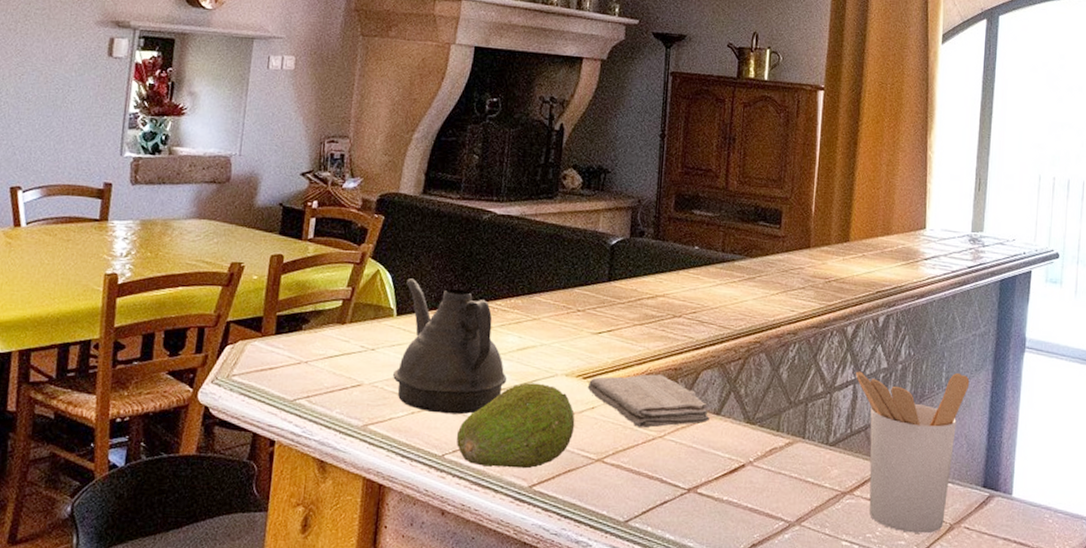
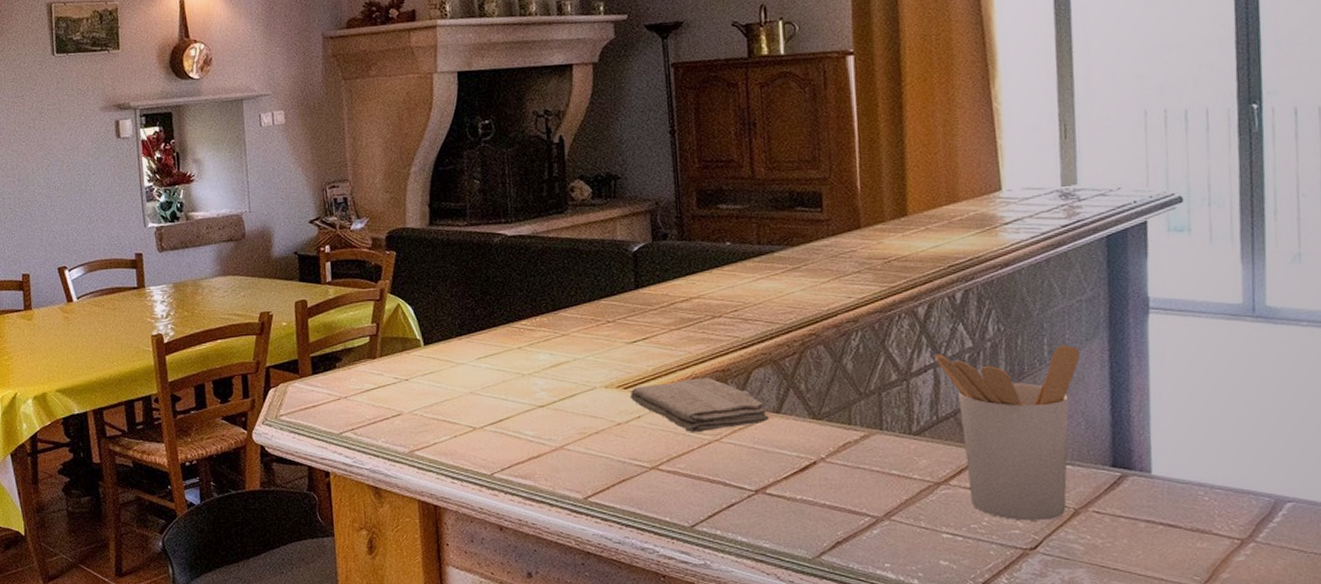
teapot: present [393,278,507,415] -> none [428,308,545,435]
fruit: present [457,382,575,469] -> none [503,397,623,482]

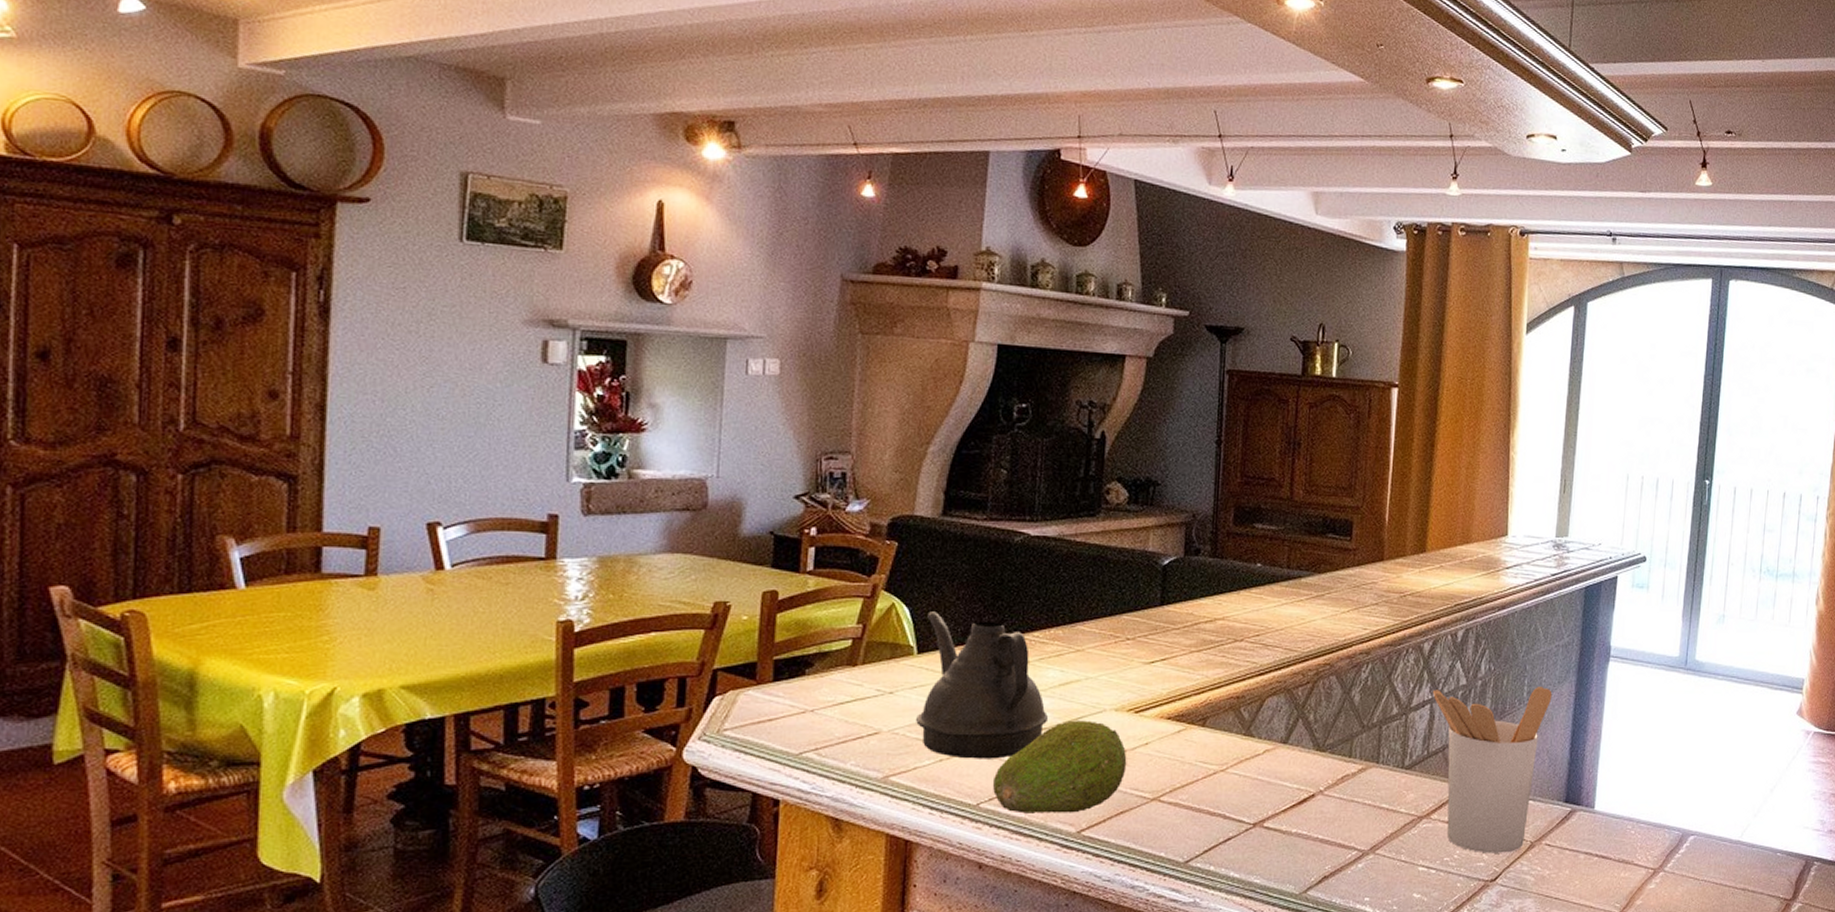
teapot: none [428,308,545,435] -> present [916,611,1049,759]
fruit: none [503,397,623,482] -> present [993,720,1127,814]
washcloth: present [630,377,769,433] -> none [1140,704,1276,762]

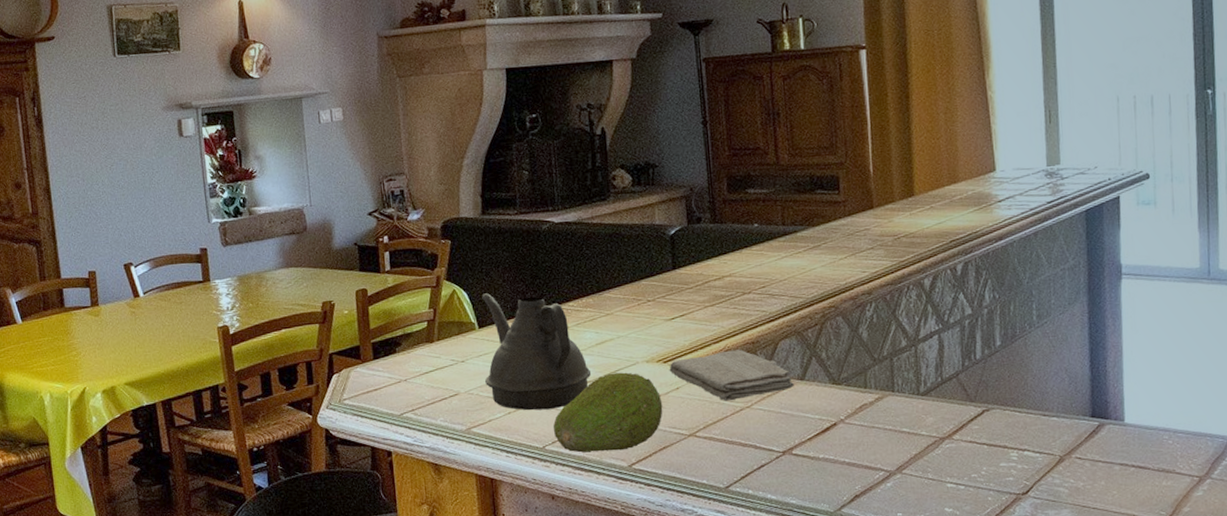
washcloth: none [1140,704,1276,762] -> present [669,349,794,401]
utensil holder: present [1433,687,1553,854] -> none [939,309,1064,469]

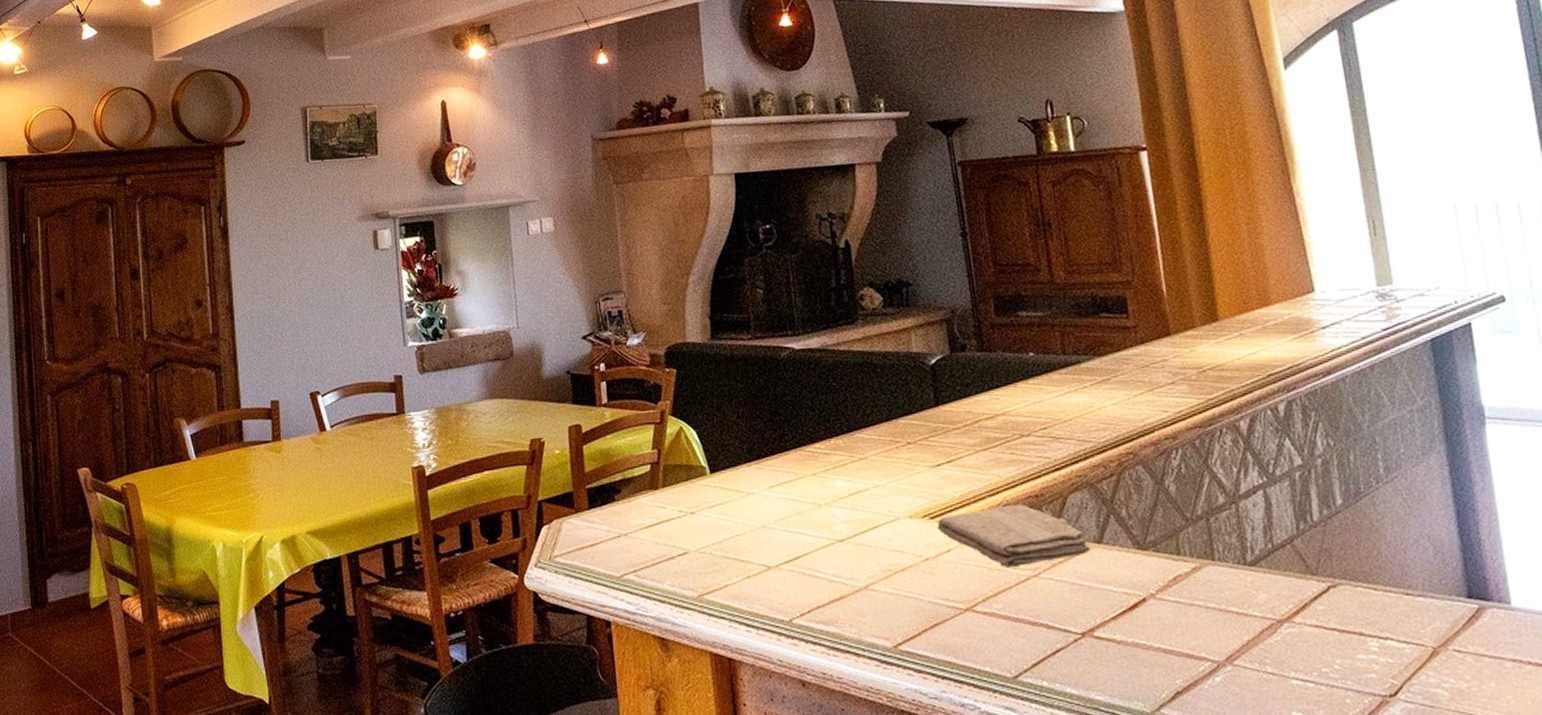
teapot: present [482,293,592,411] -> none [713,431,845,575]
fruit: present [554,372,663,453] -> none [801,529,932,629]

